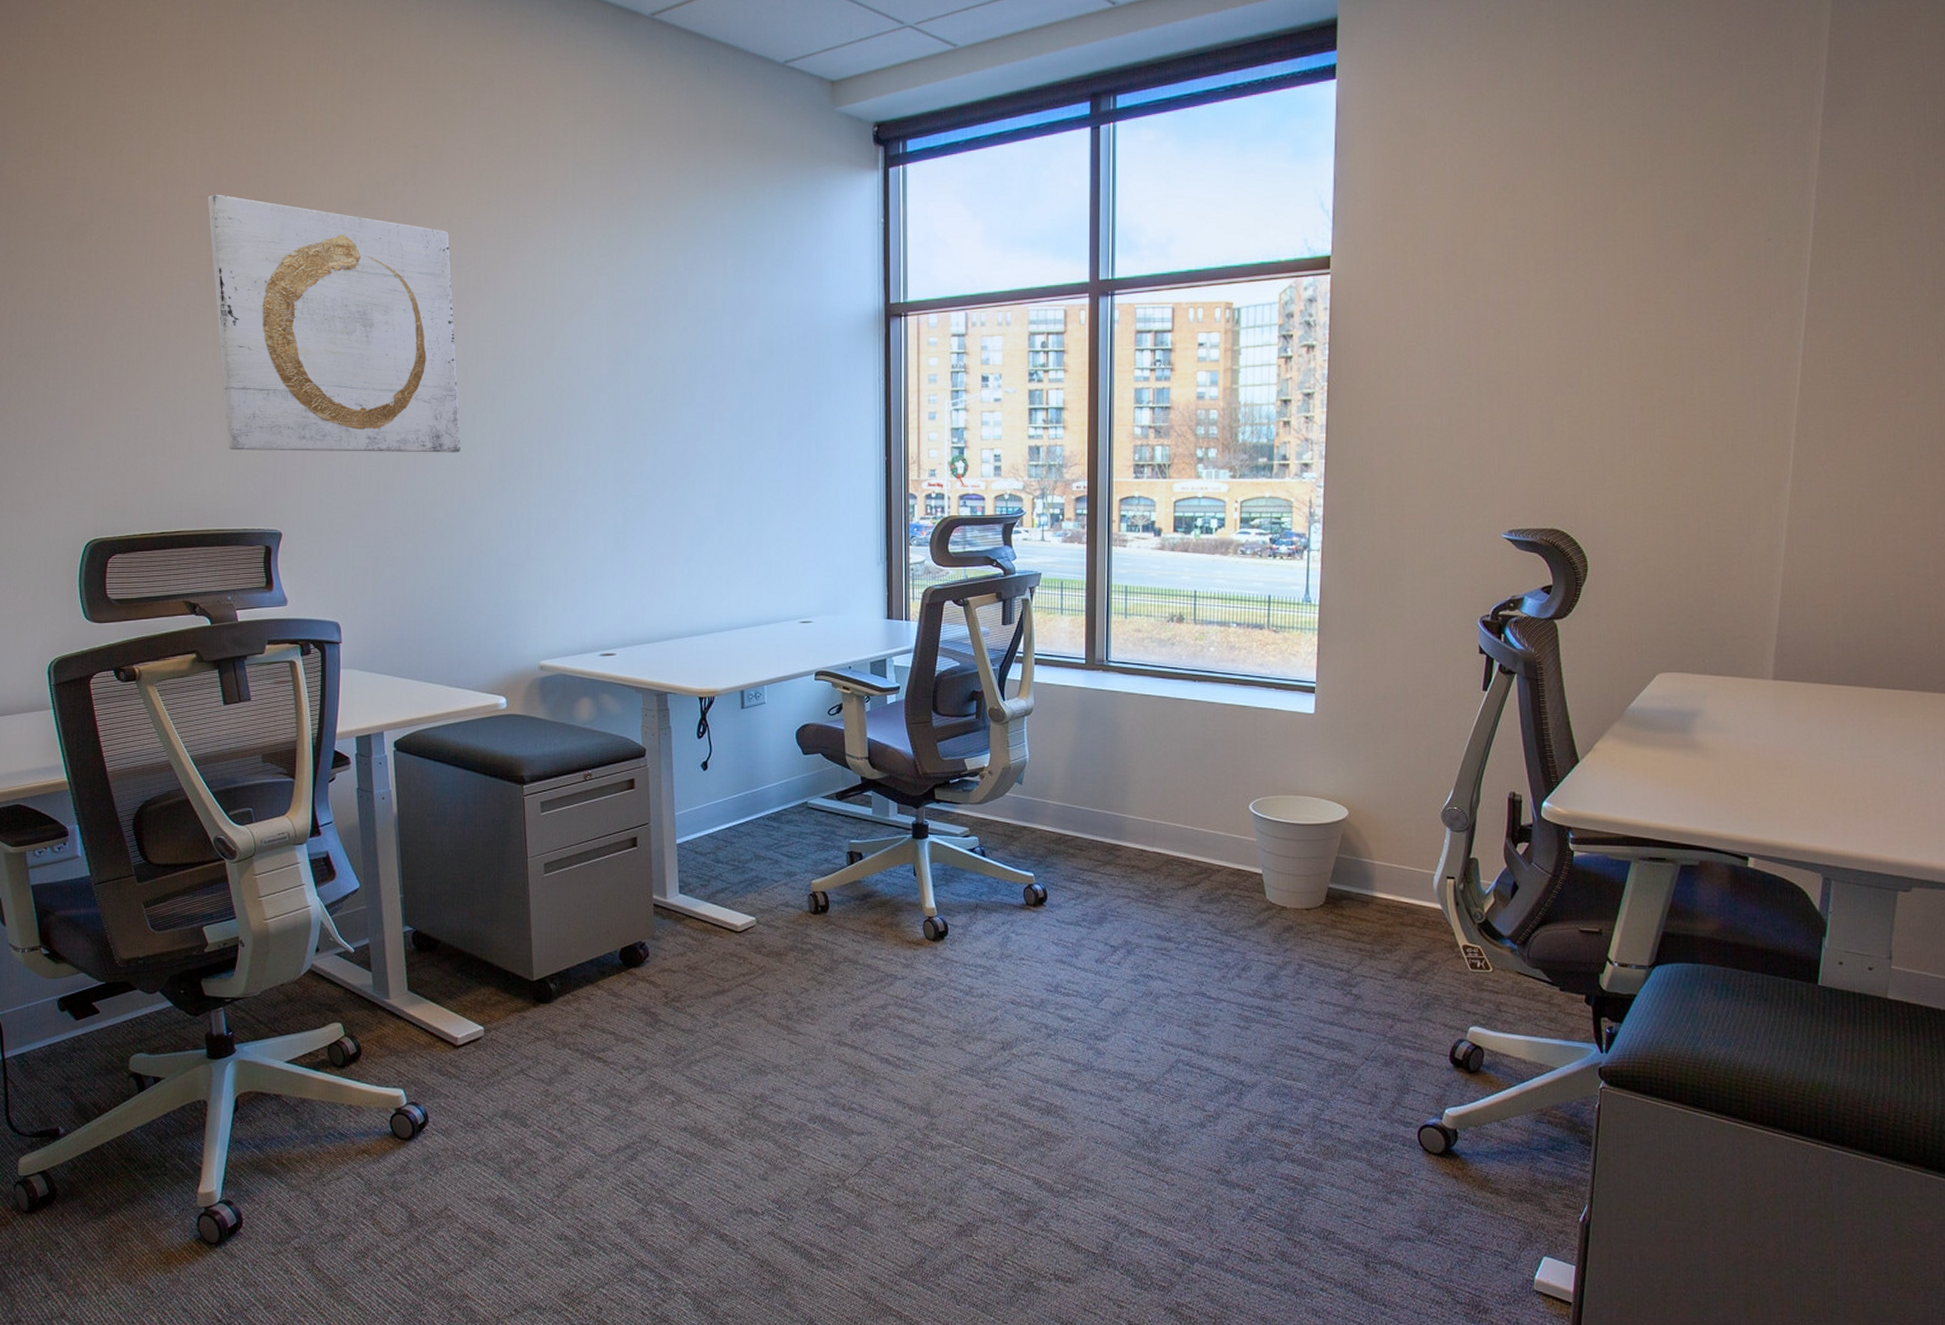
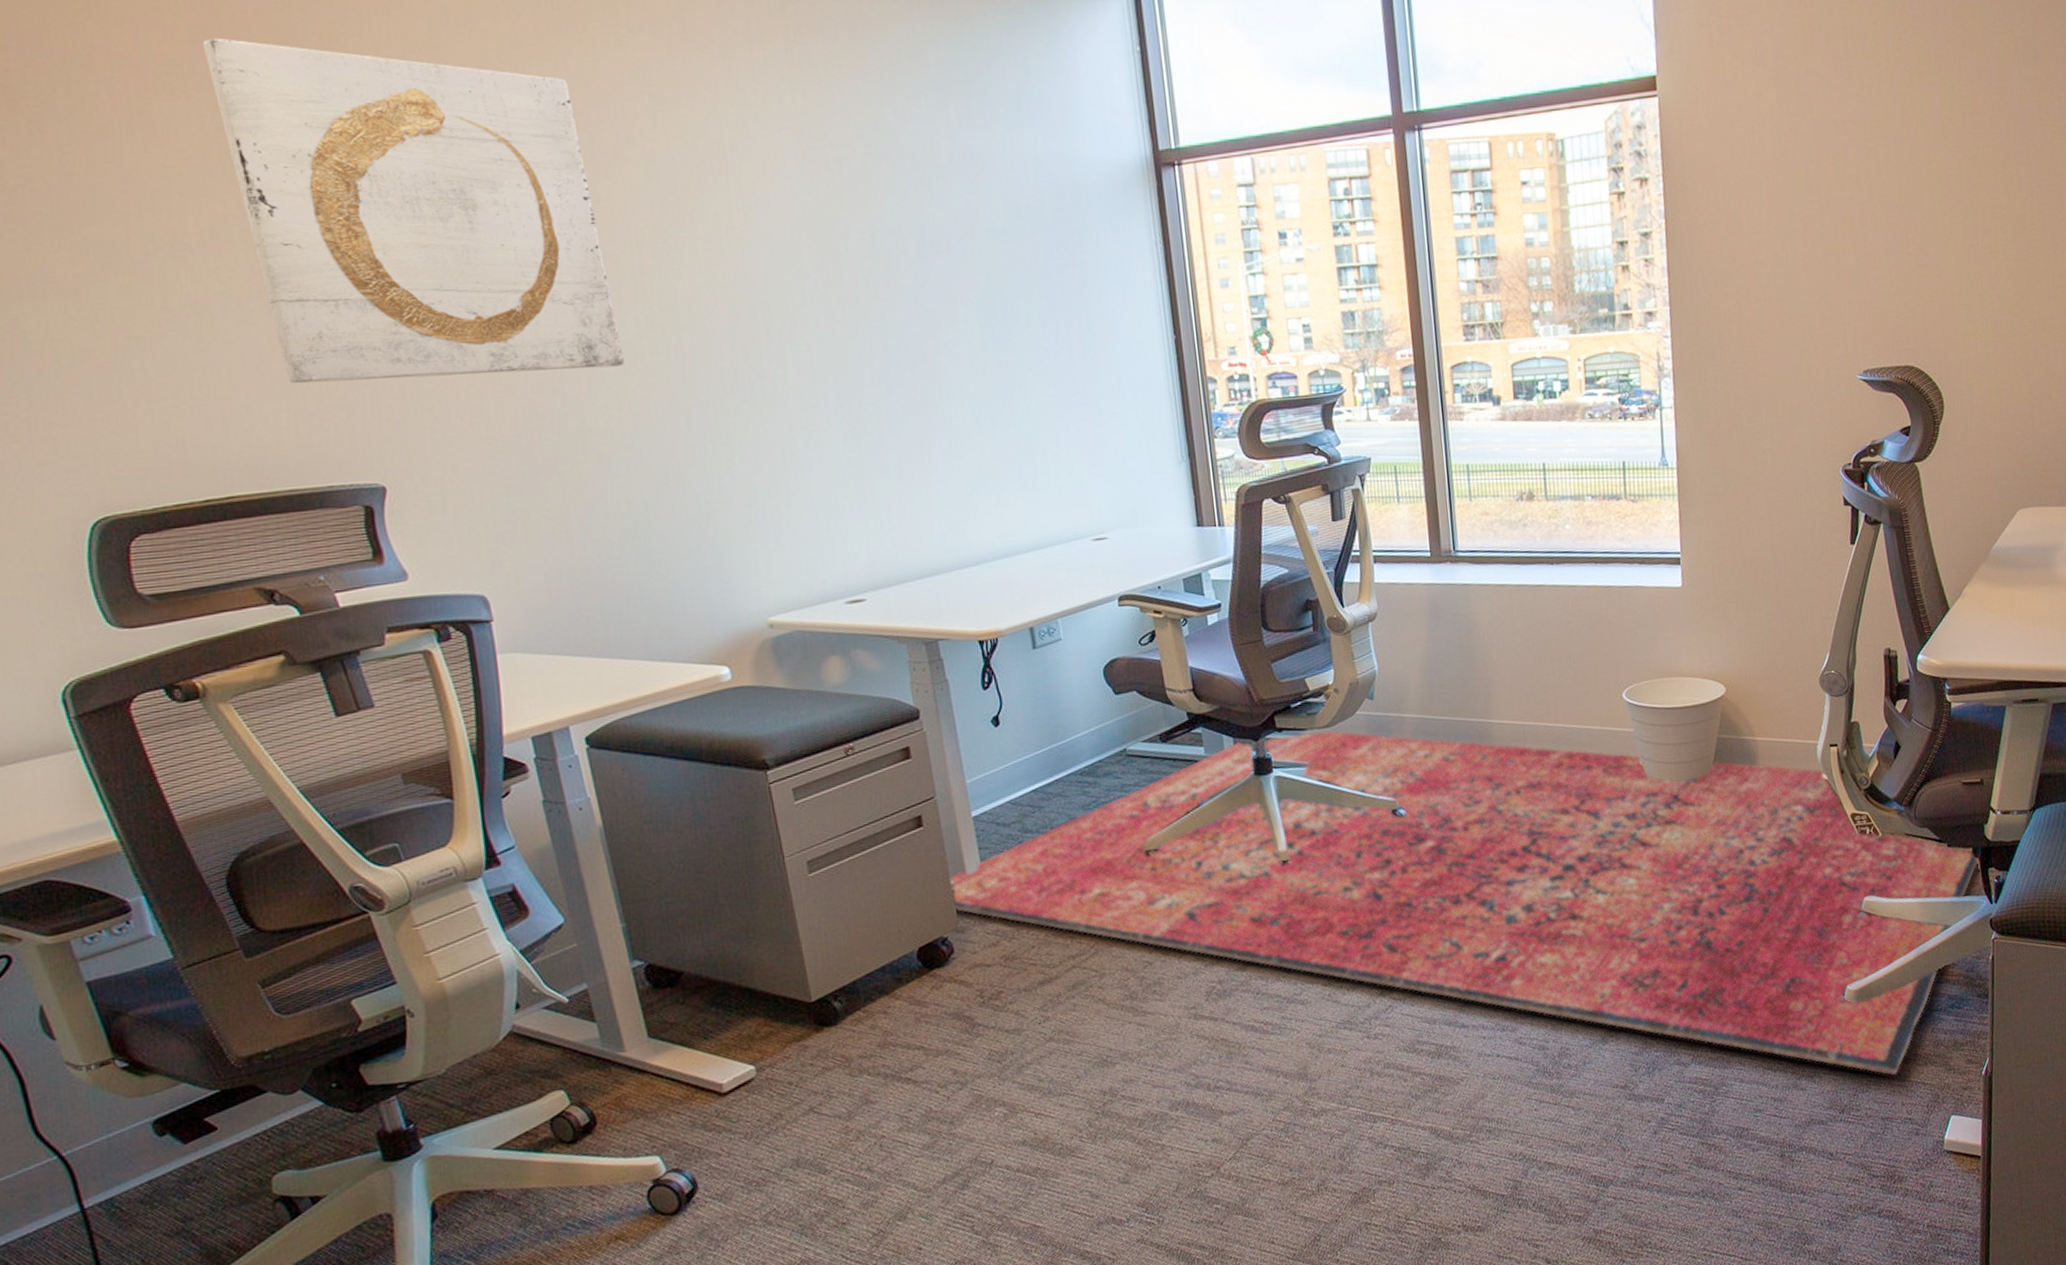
rug: none [652,806,1591,1206] -> present [949,730,1979,1075]

